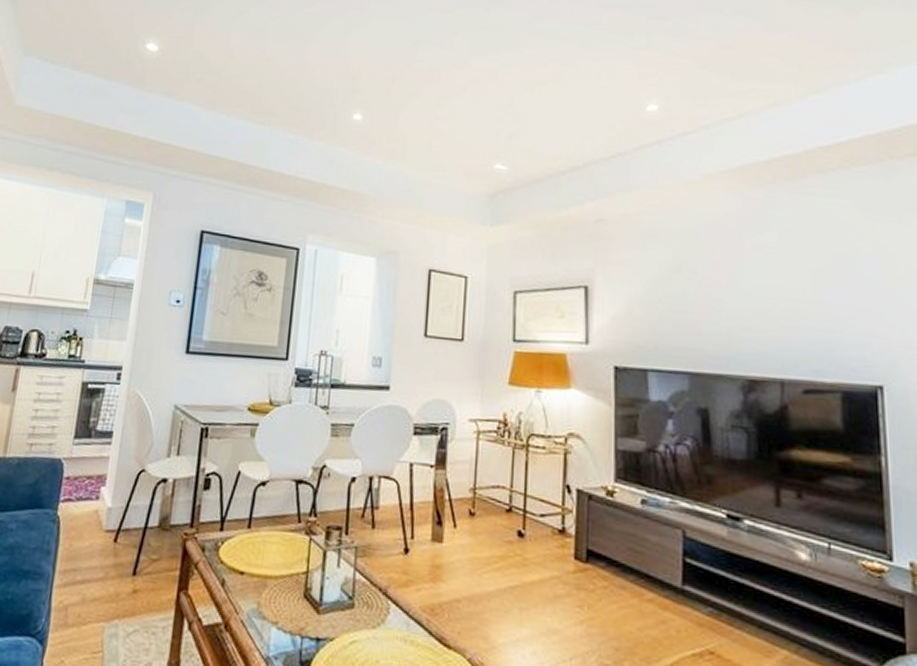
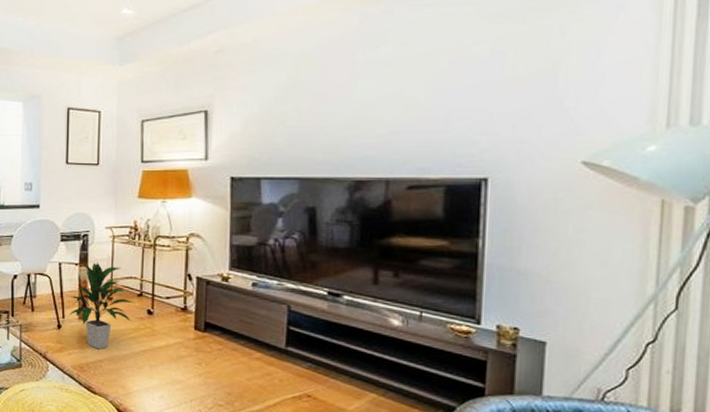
indoor plant: none [419,463,503,584] -> present [68,261,135,349]

